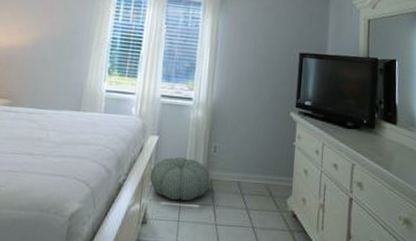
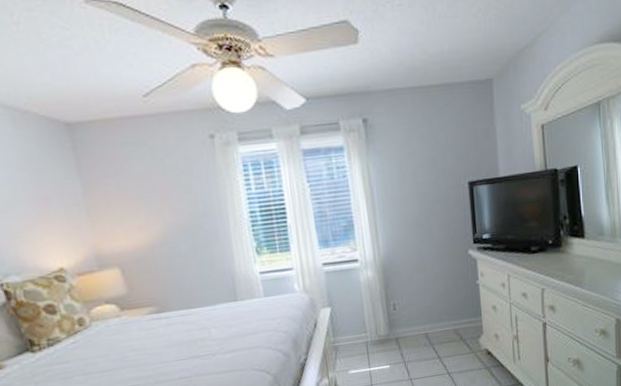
pouf: present [149,157,210,201] -> none [331,322,396,367]

